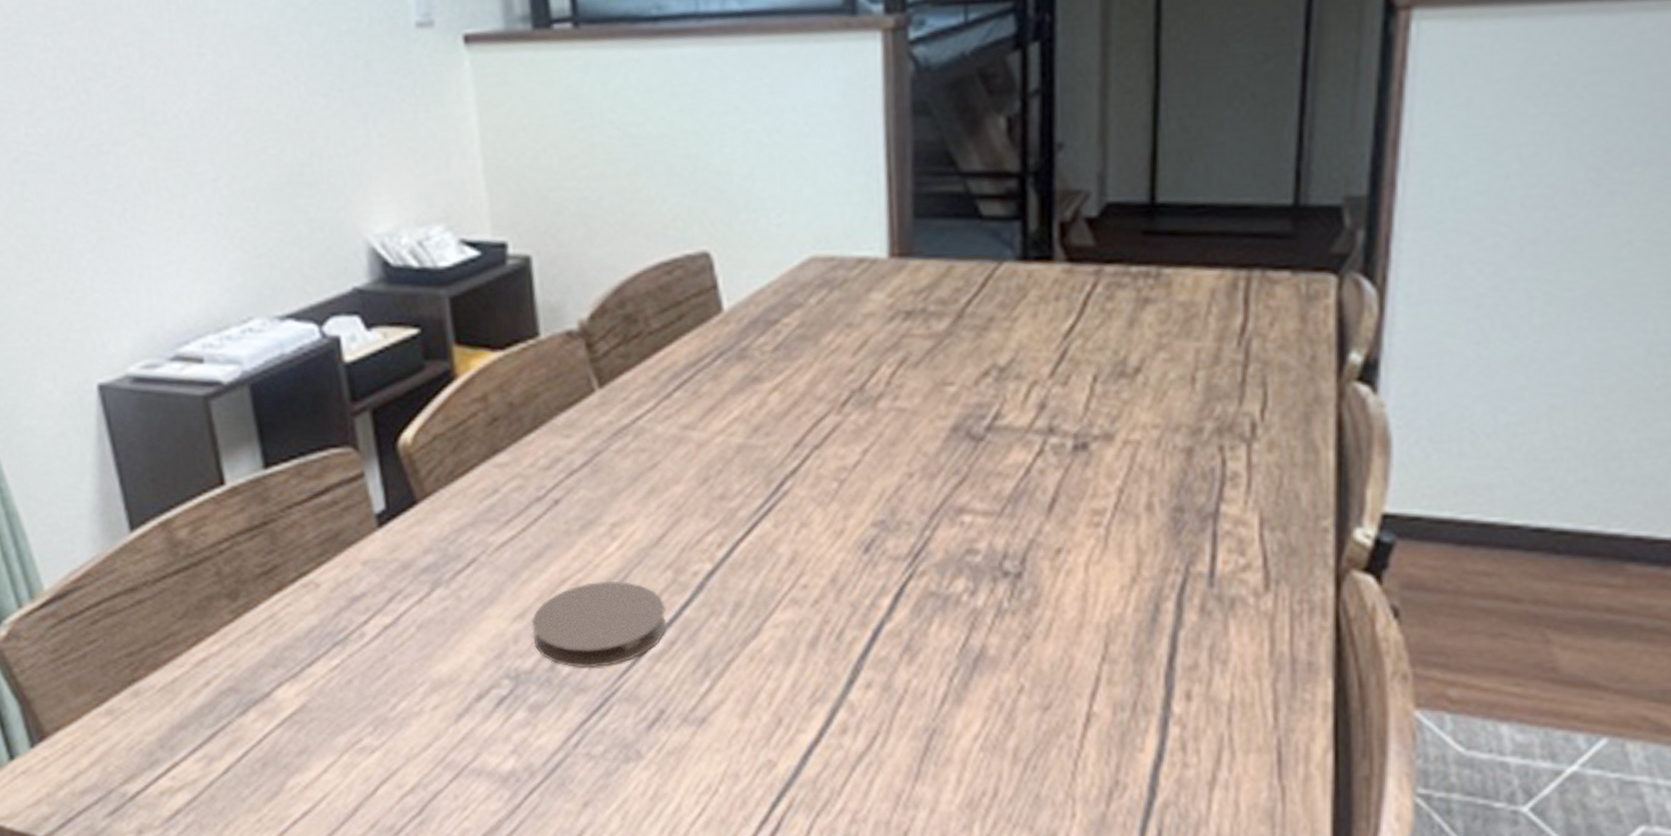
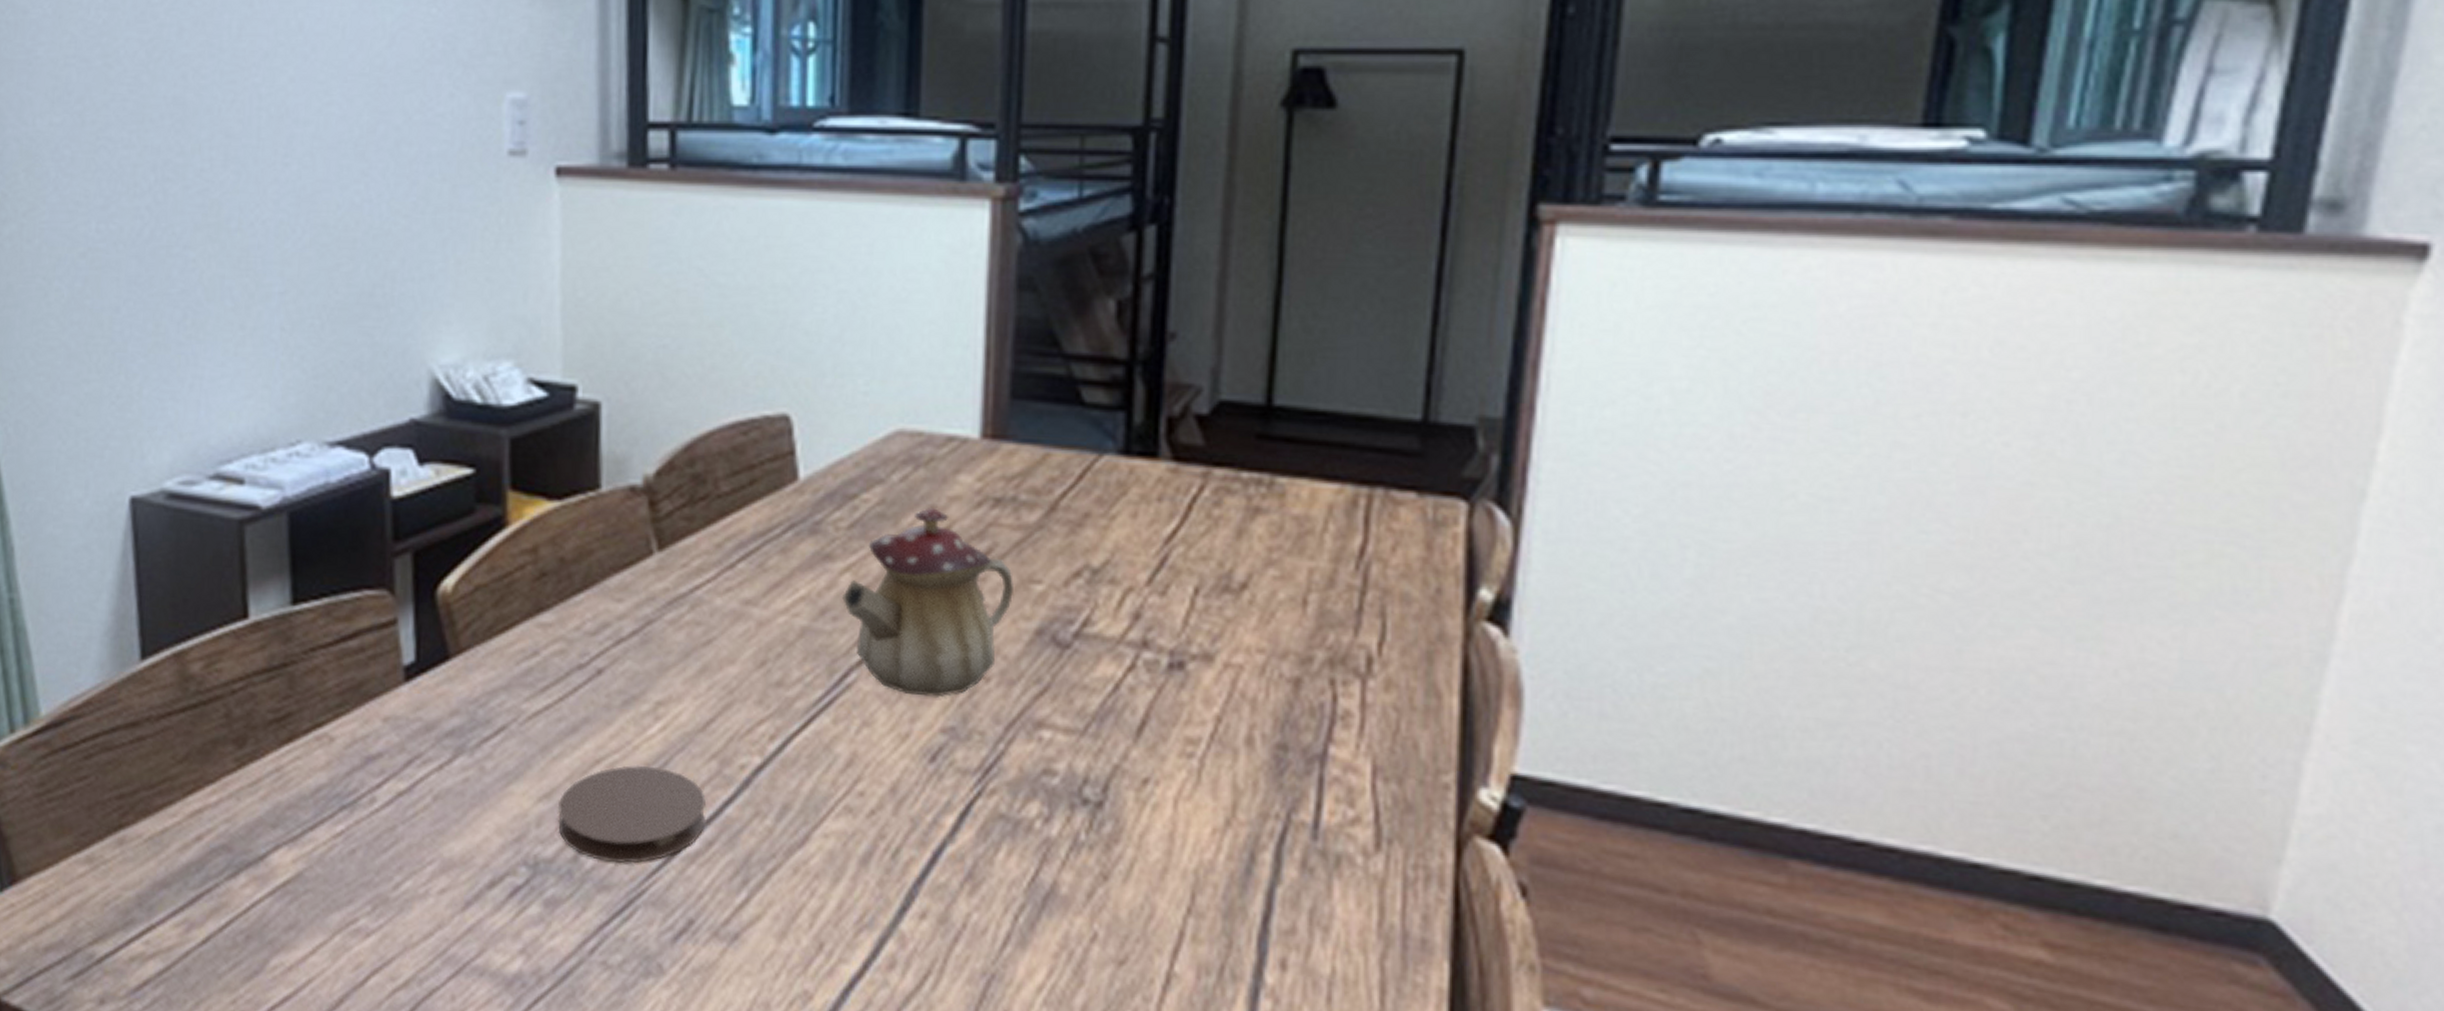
teapot: none [773,324,929,496] -> present [842,506,1013,697]

